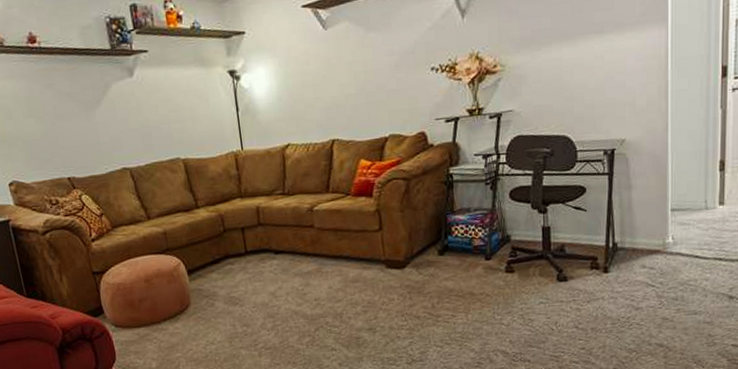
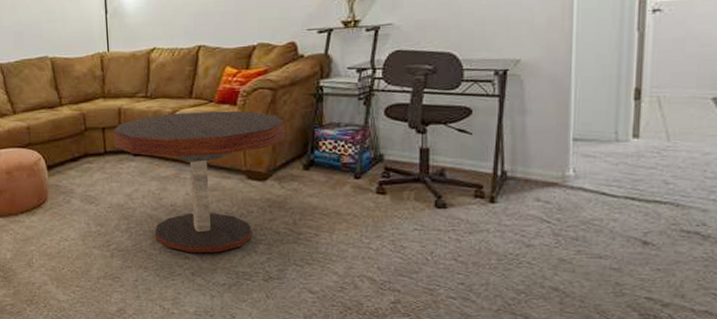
coffee table: none [253,202,421,345] -> present [113,111,286,253]

